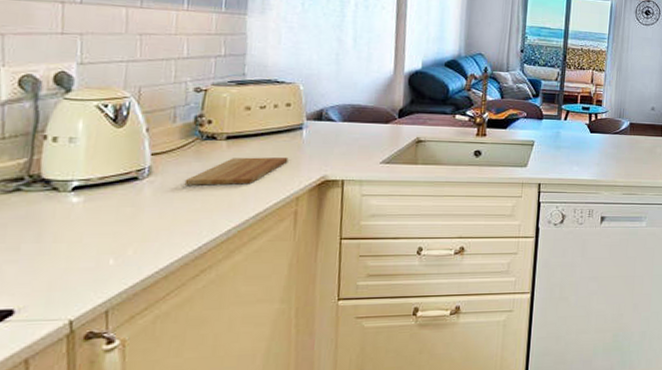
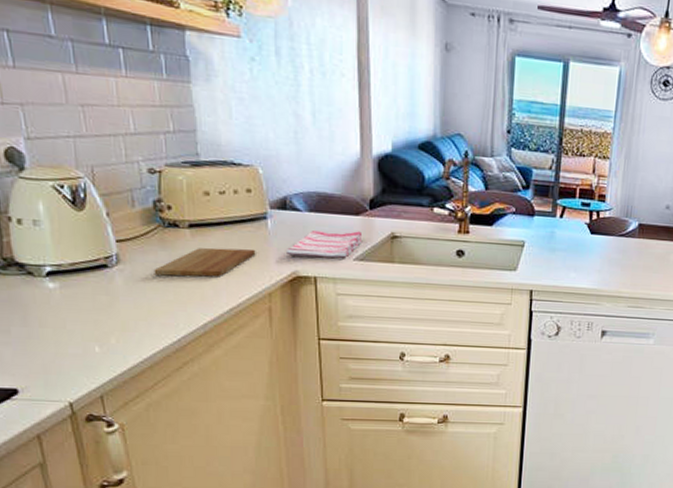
dish towel: none [318,137,391,163] -> present [287,231,363,258]

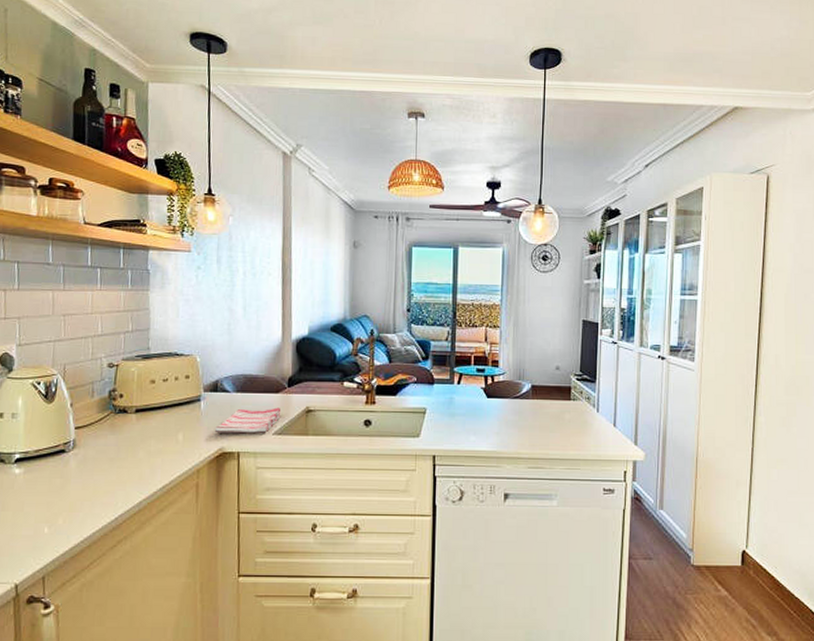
cutting board: present [154,247,256,277] -> none [102,429,189,458]

